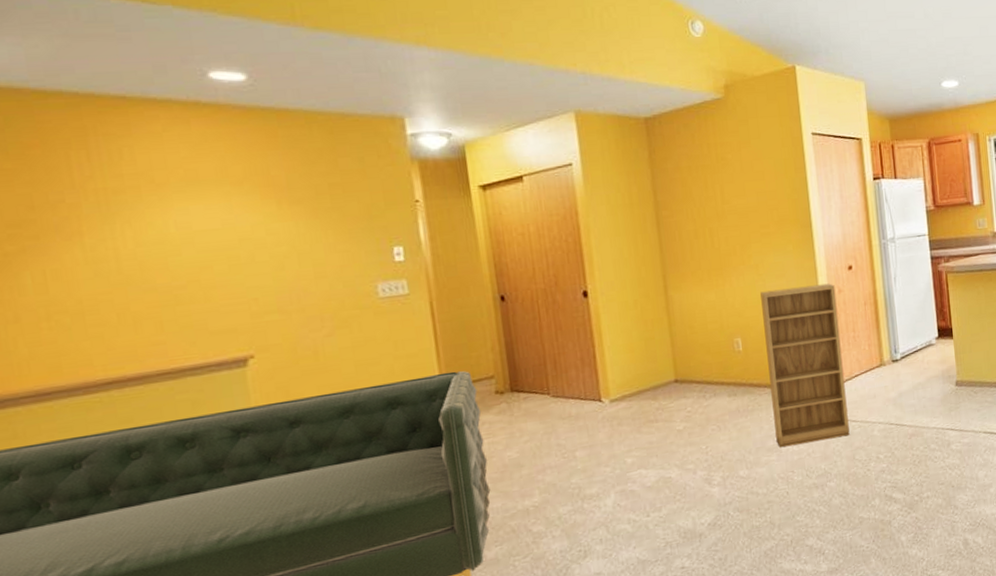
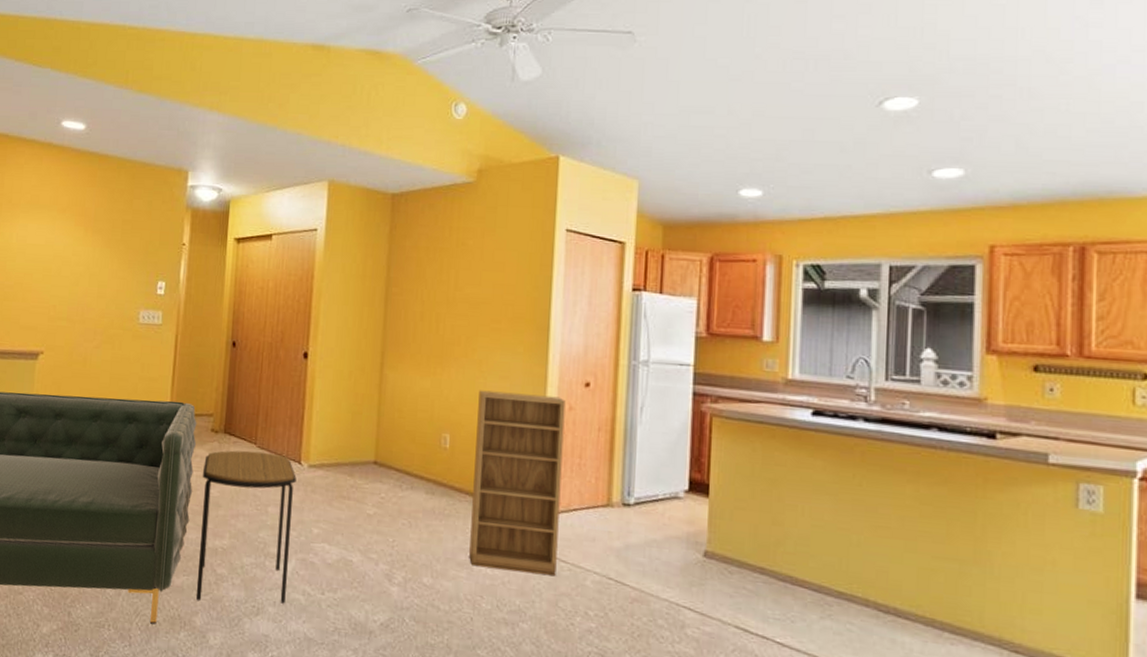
side table: none [494,397,612,566] -> present [195,450,297,604]

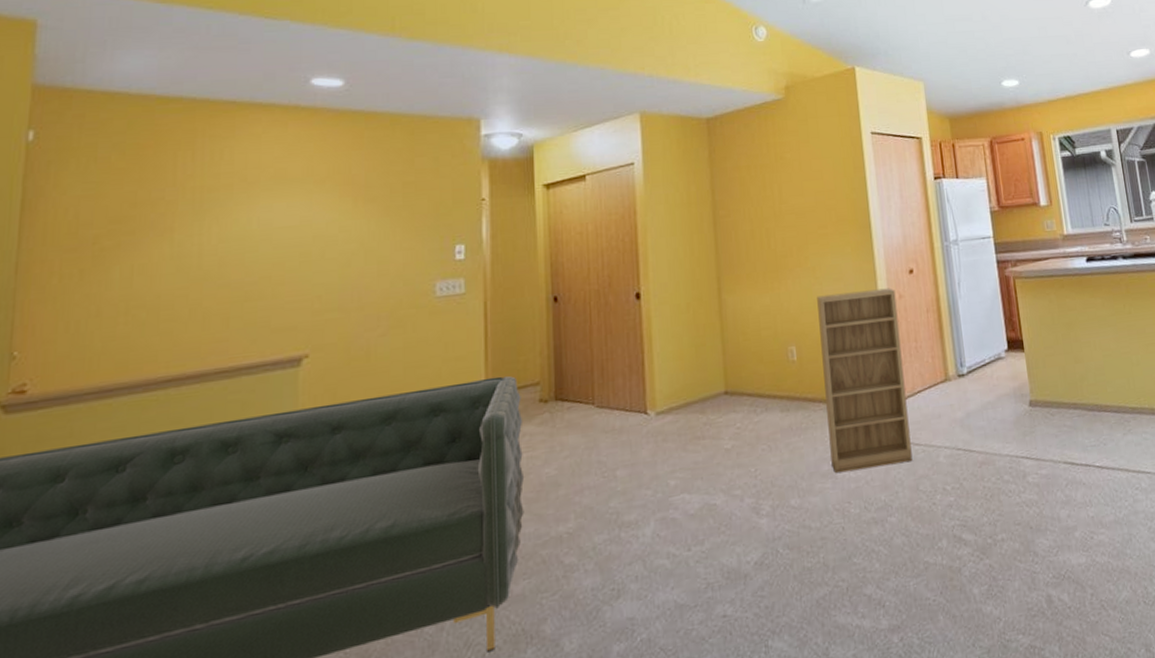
side table: present [195,450,297,604] -> none [534,409,649,605]

